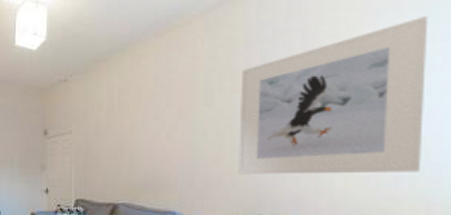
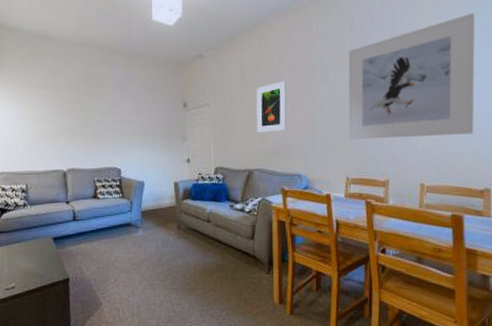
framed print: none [125,106,161,164] -> present [256,81,287,133]

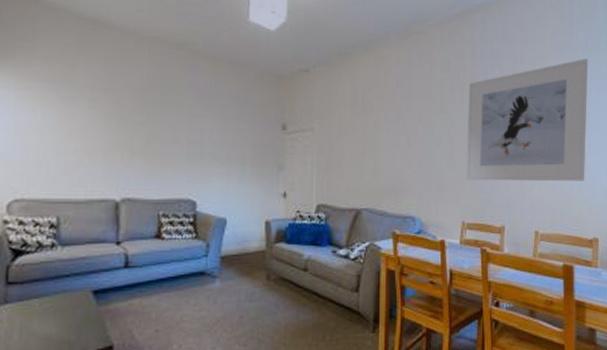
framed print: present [256,81,287,133] -> none [368,109,402,167]

